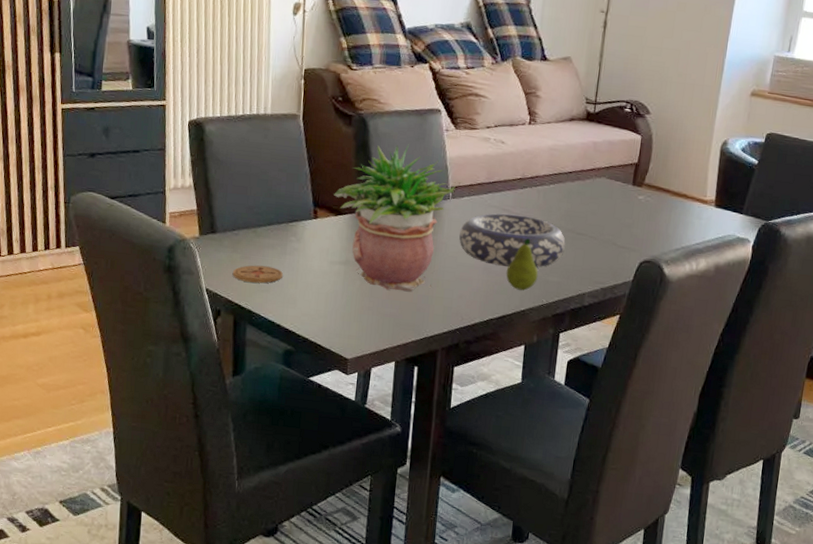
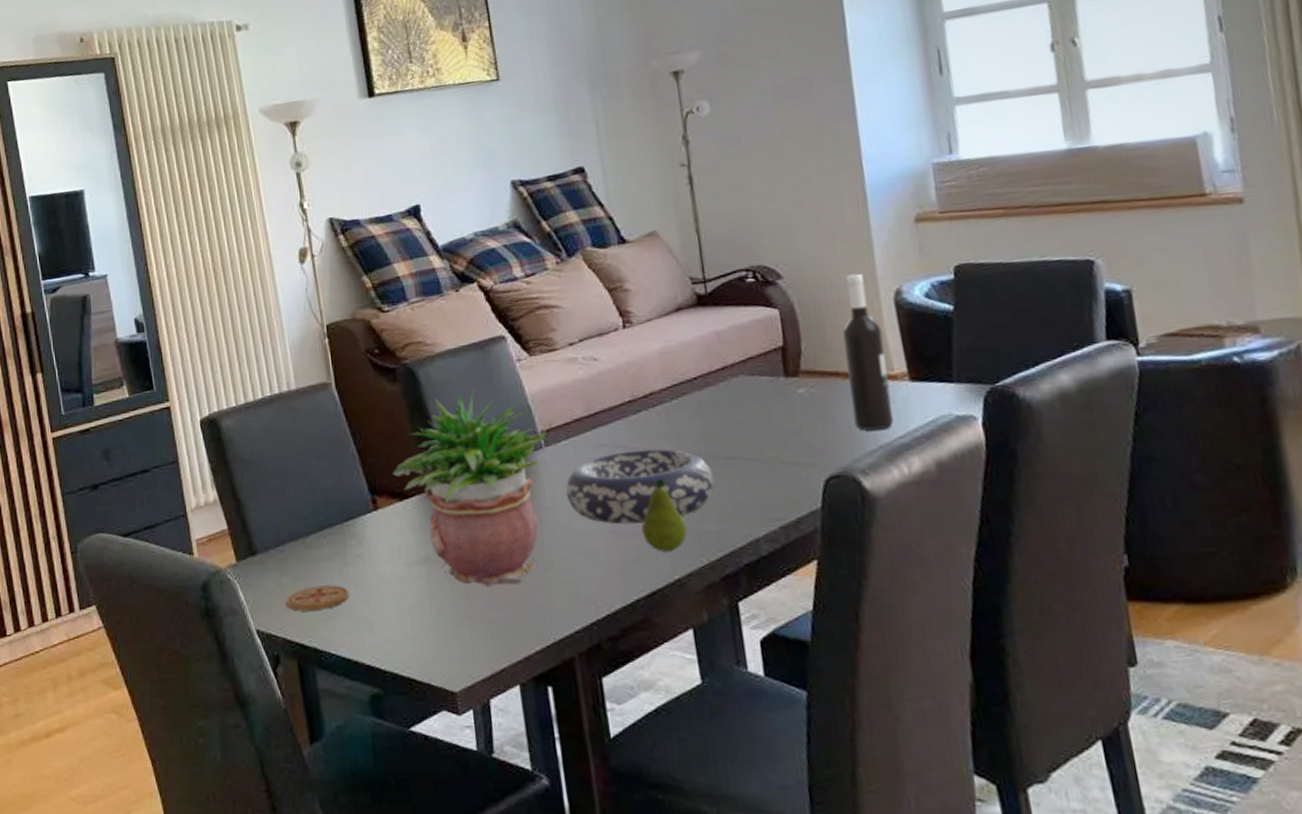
wine bottle: none [670,122,707,236] -> present [842,273,894,431]

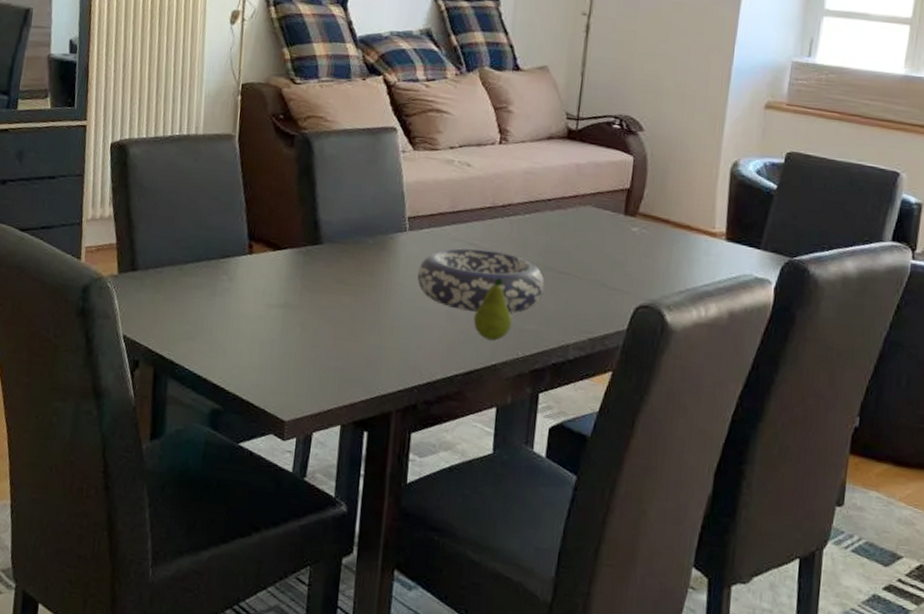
coaster: present [285,585,349,612] -> none [153,308,212,330]
potted plant: present [393,388,547,587] -> none [272,167,413,341]
wine bottle: present [842,273,894,431] -> none [671,140,714,276]

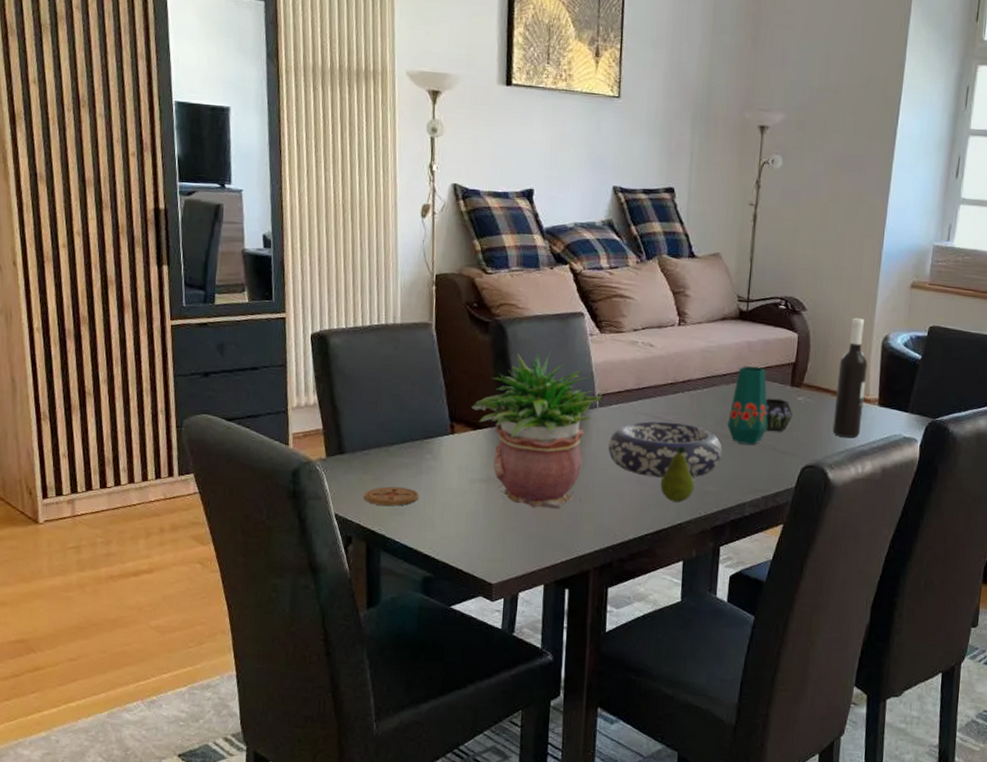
coaster: none [153,308,212,330] -> present [363,486,419,506]
potted plant: none [272,167,413,341] -> present [472,351,603,509]
vase: none [551,190,626,279] -> present [727,366,793,445]
wine bottle: none [671,140,714,276] -> present [832,317,868,438]

